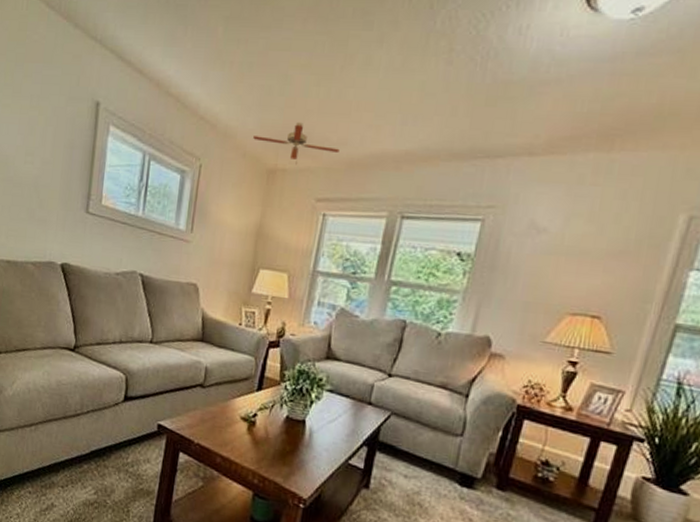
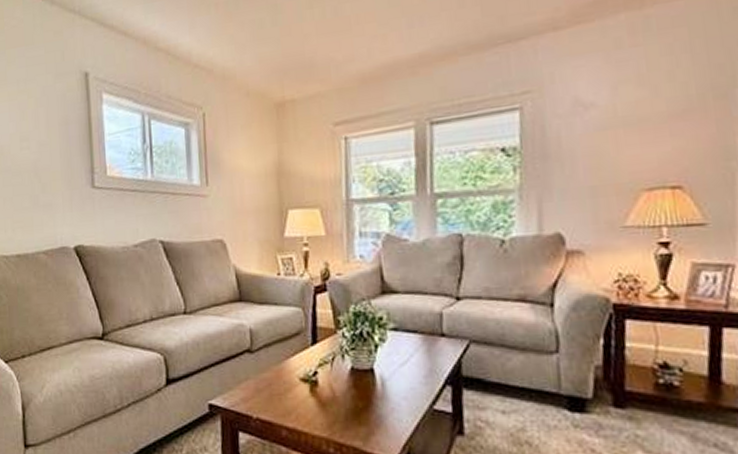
ceiling fan: present [253,121,340,165] -> none [254,47,348,93]

